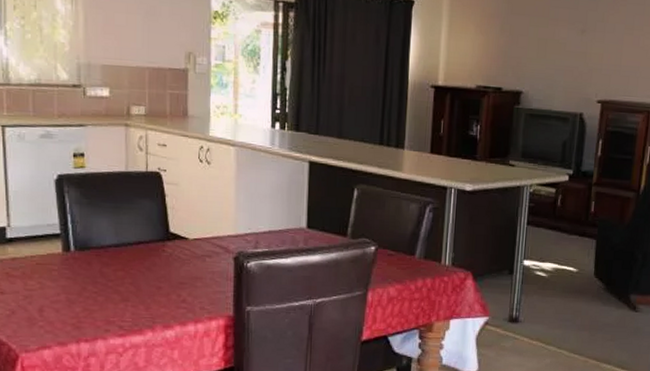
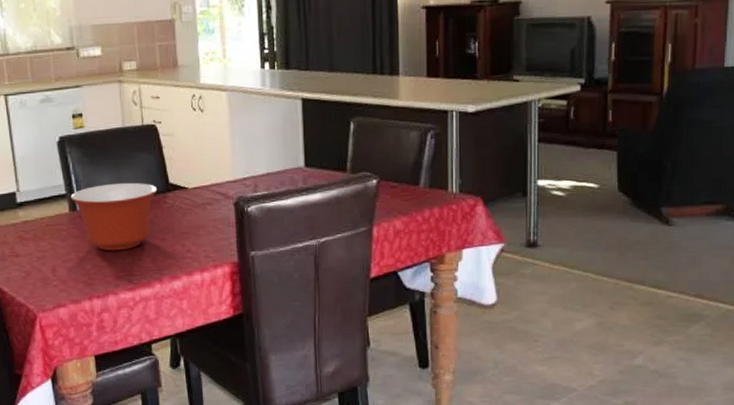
mixing bowl: none [65,227,157,296] -> present [70,182,158,251]

